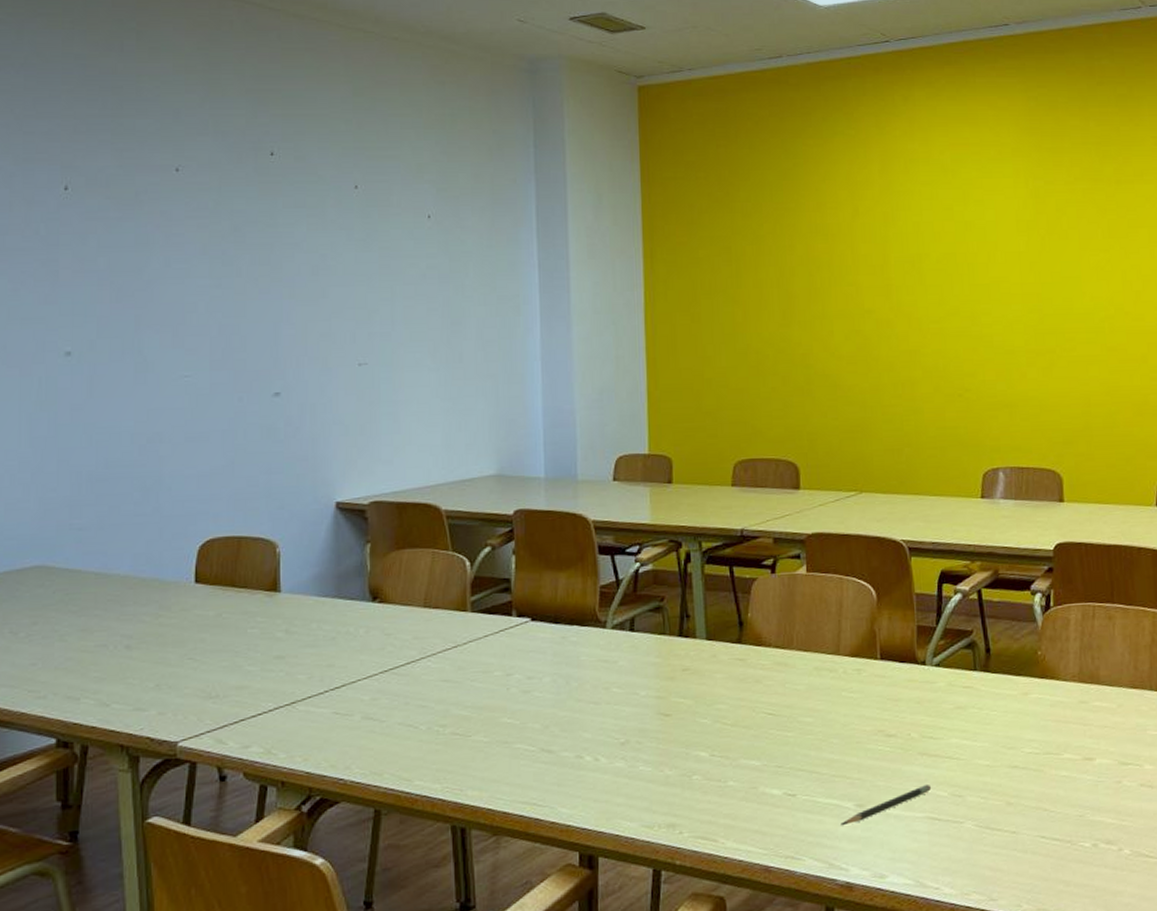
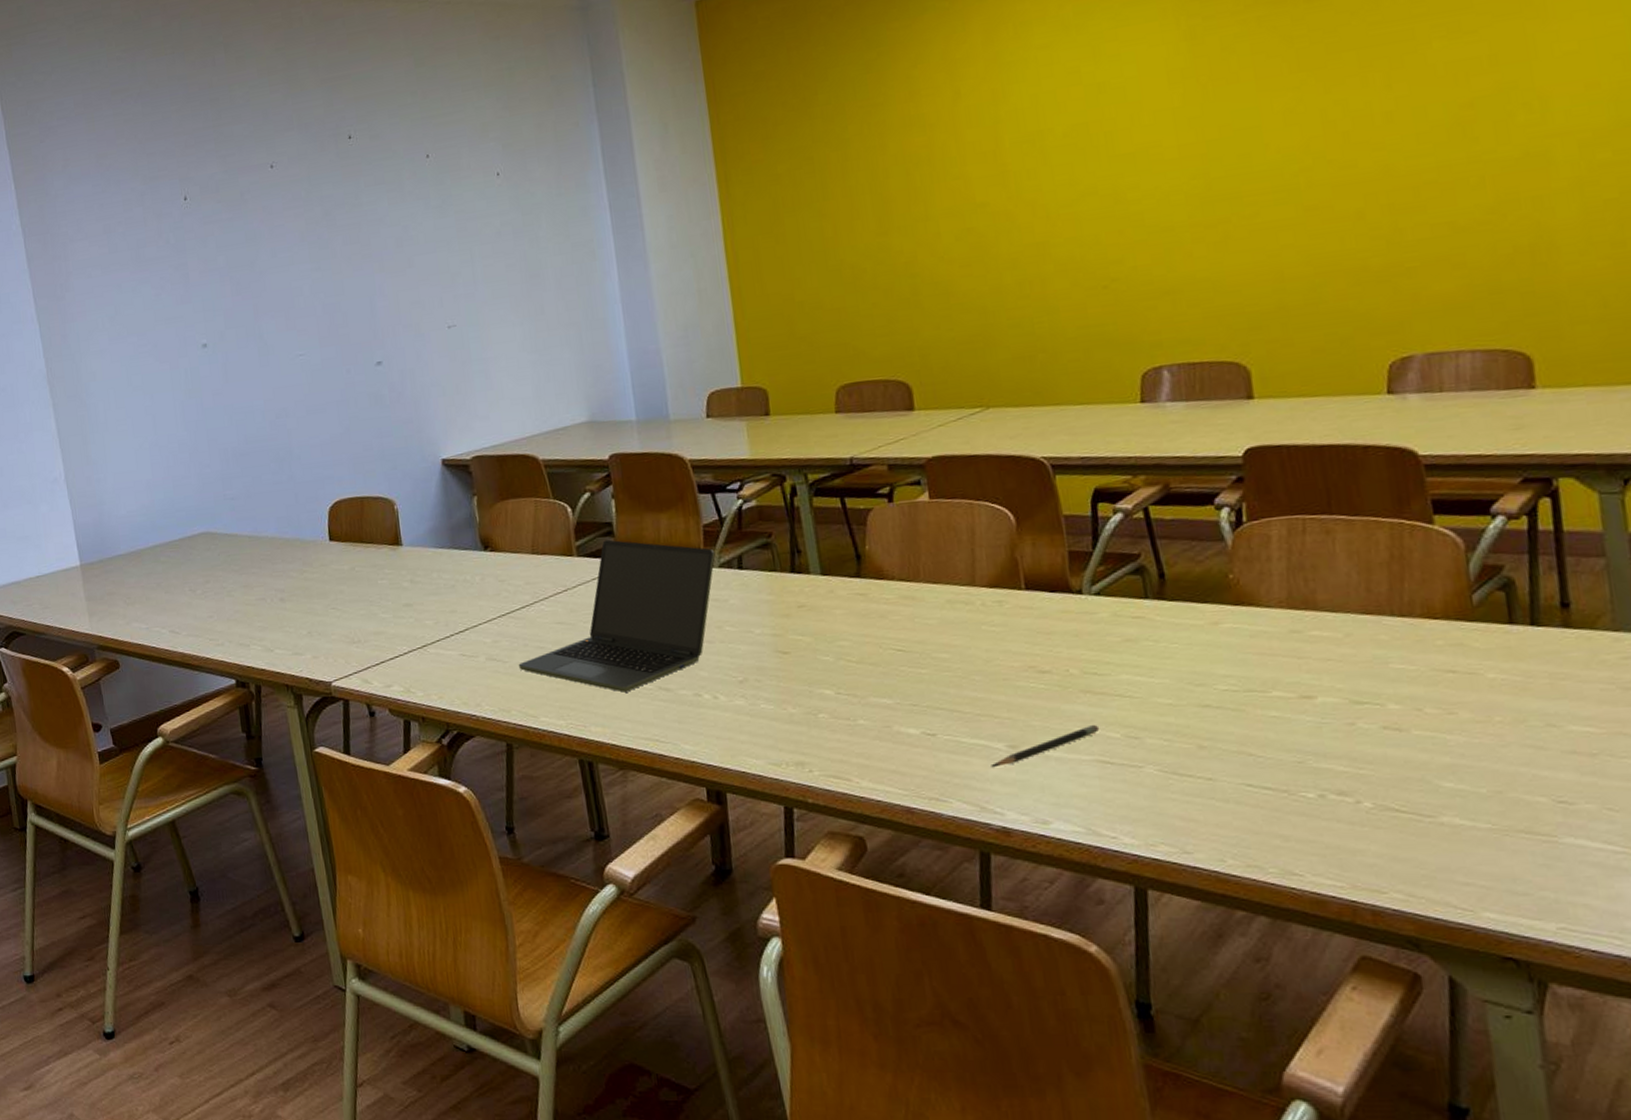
laptop: none [396,596,609,754] -> present [518,539,716,693]

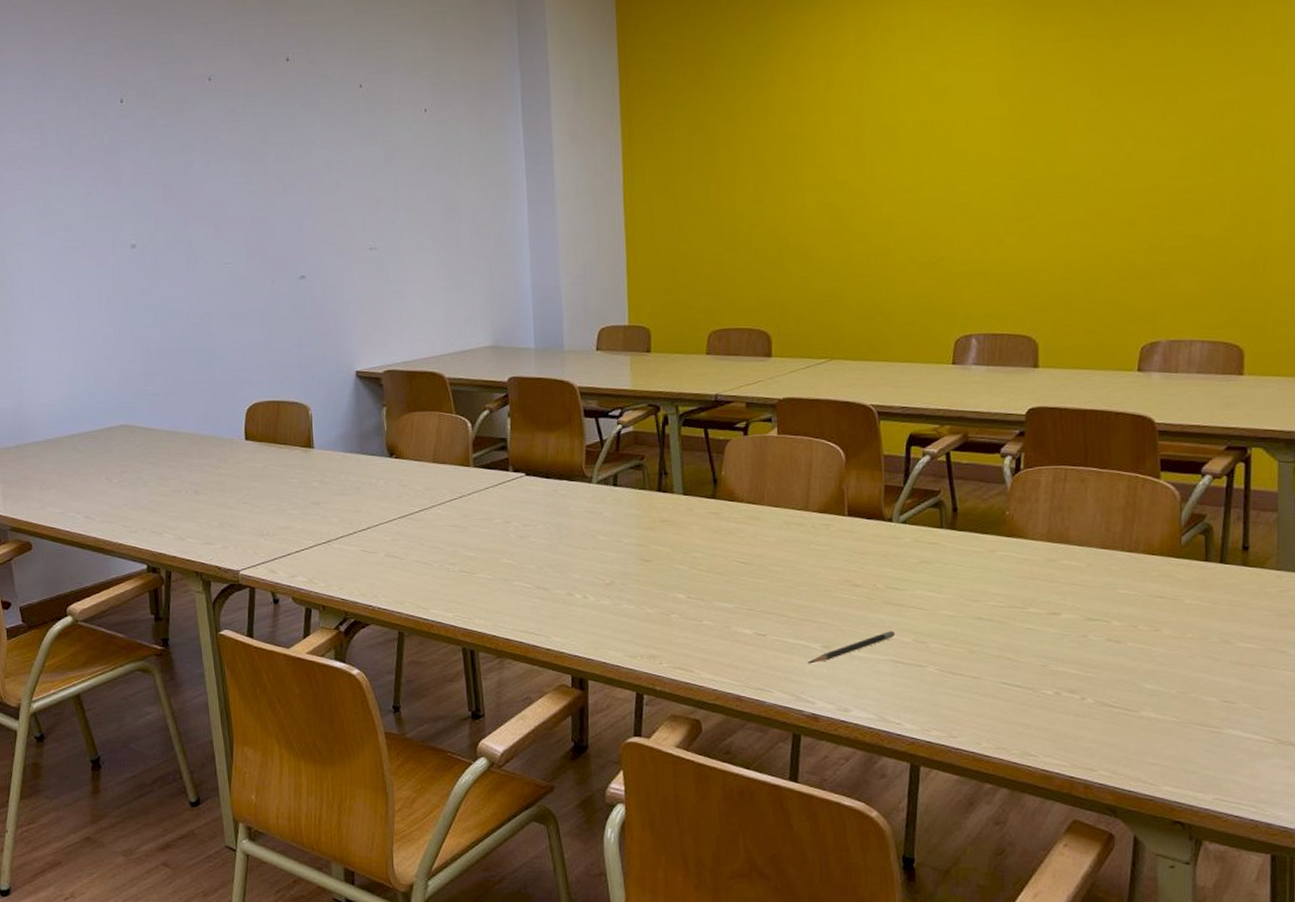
laptop: present [518,539,716,693] -> none [414,453,595,590]

